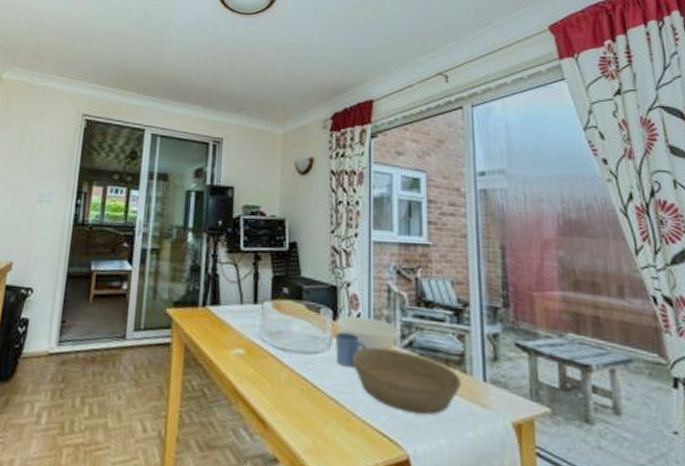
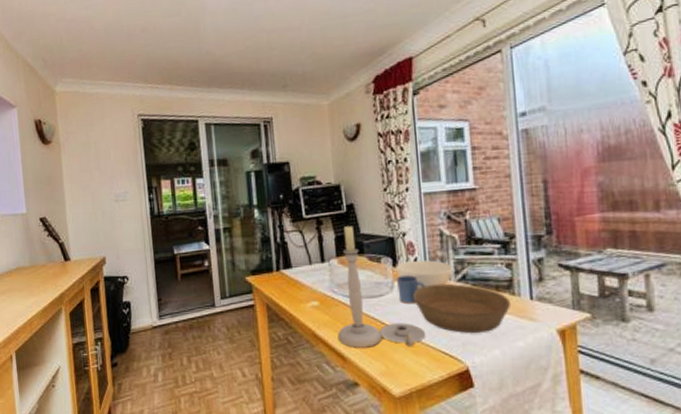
candlestick: none [261,265,363,422] -> present [337,225,426,348]

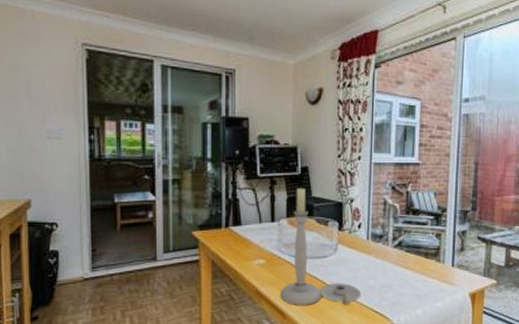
bowl: present [396,260,453,290] -> none [341,226,391,254]
mug: present [397,275,425,305] -> none [340,239,365,266]
bowl: present [413,284,512,333] -> none [353,250,436,294]

